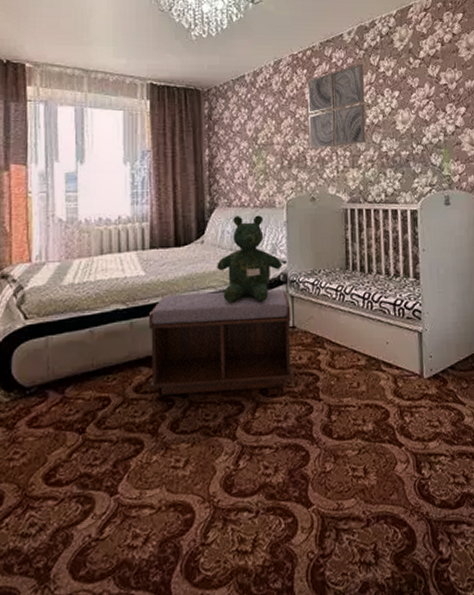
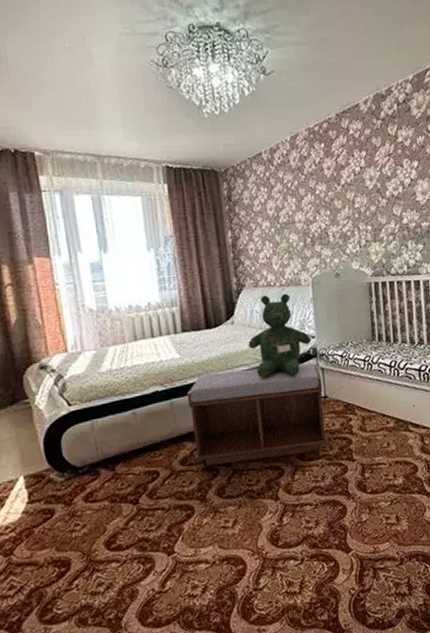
wall art: present [307,64,366,149] -> none [325,134,387,226]

